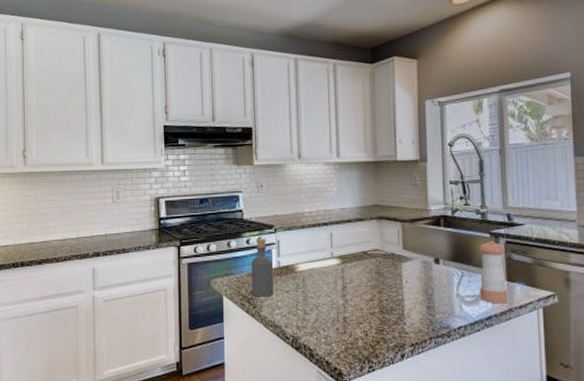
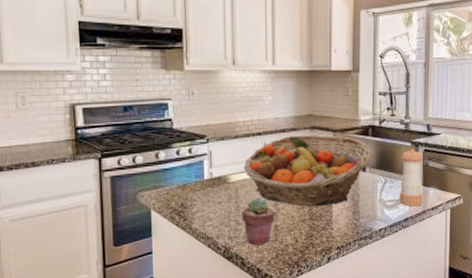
bottle: present [251,239,273,297] -> none [182,149,205,210]
potted succulent: none [309,288,344,337] -> present [241,197,275,245]
fruit basket: none [310,225,444,300] -> present [243,135,371,207]

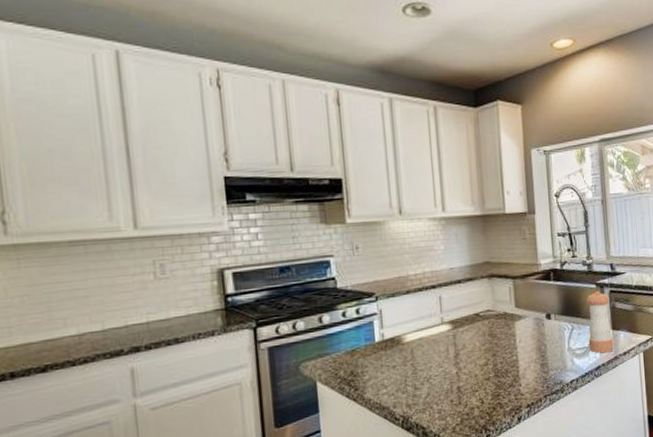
potted succulent: present [241,197,275,245] -> none [419,357,457,411]
fruit basket: present [243,135,371,207] -> none [418,283,555,363]

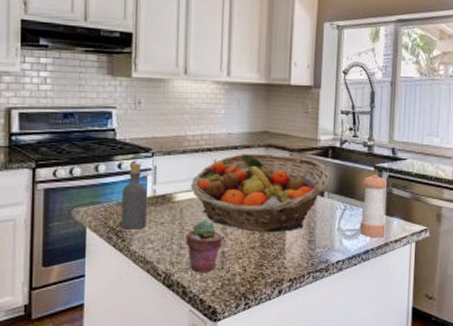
bottle: none [349,309,378,378] -> present [121,163,147,230]
fruit basket: none [418,283,555,363] -> present [190,153,330,233]
potted succulent: none [419,357,457,411] -> present [185,220,223,273]

